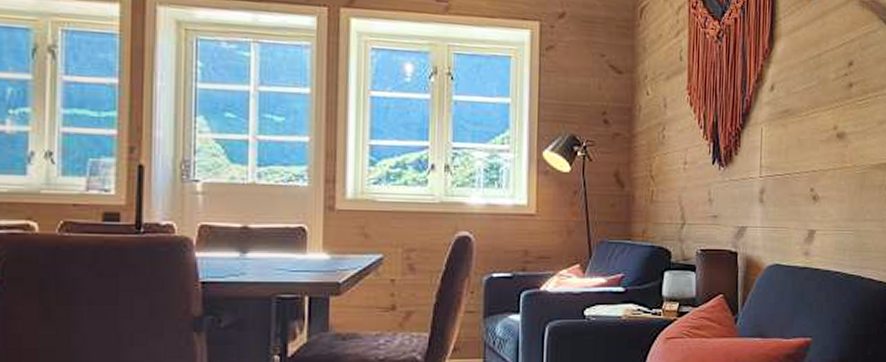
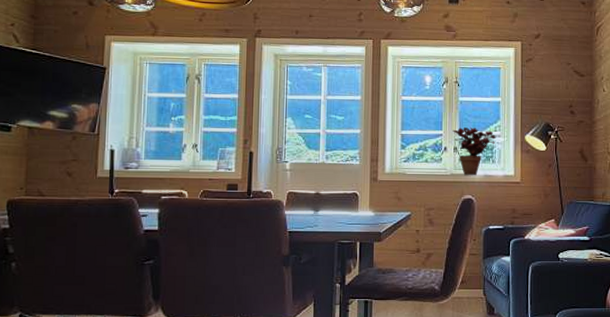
potted plant: none [443,137,504,205] -> present [453,127,496,176]

